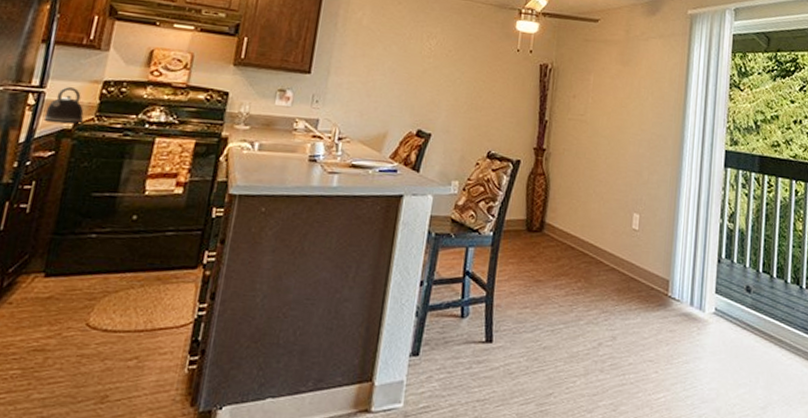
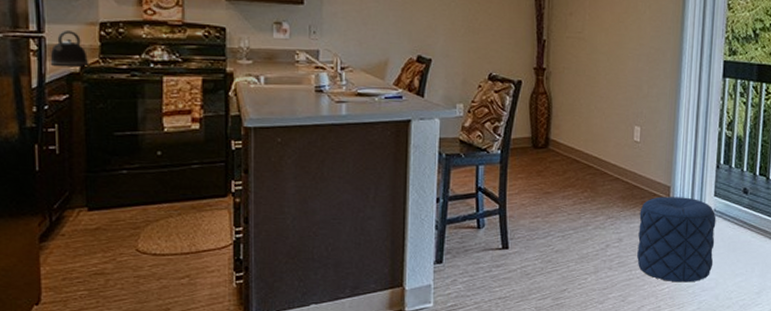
pouf: none [631,291,718,392] -> present [637,196,716,283]

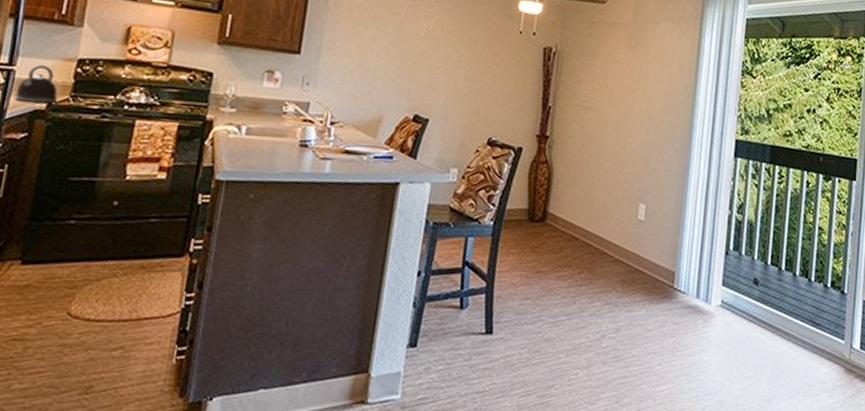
pouf: present [637,196,716,283] -> none [635,283,724,384]

